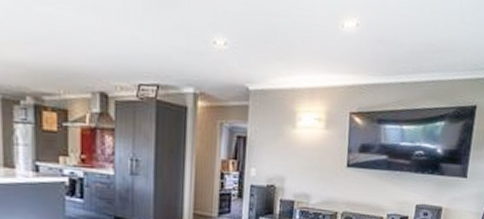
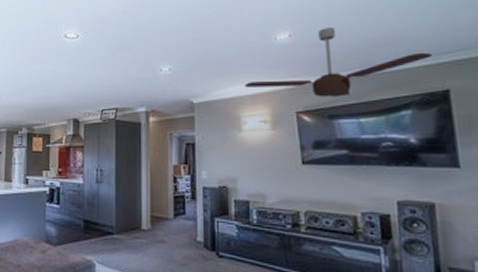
ceiling fan: none [304,22,473,102] -> present [244,28,432,97]

